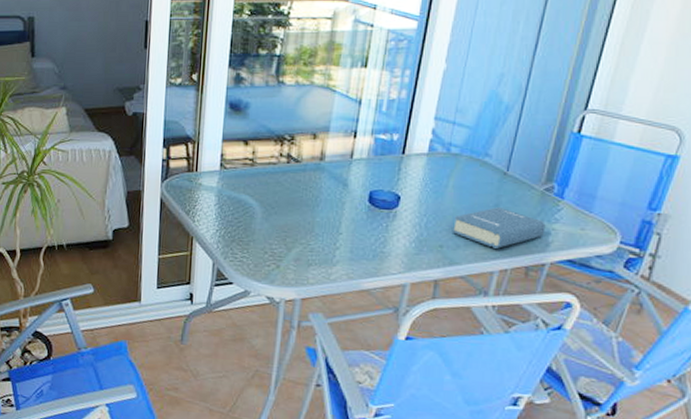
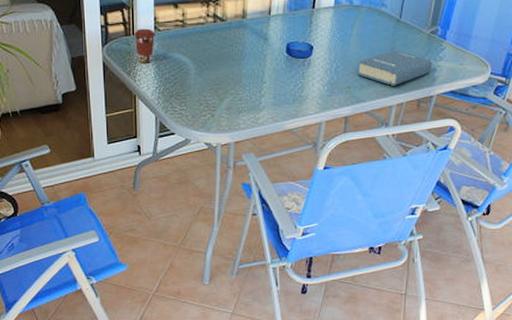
coffee cup: none [197,165,221,203] -> present [134,28,156,63]

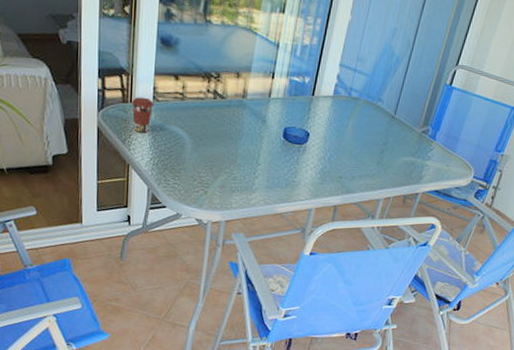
hardback book: present [357,50,432,86] -> none [349,145,421,180]

